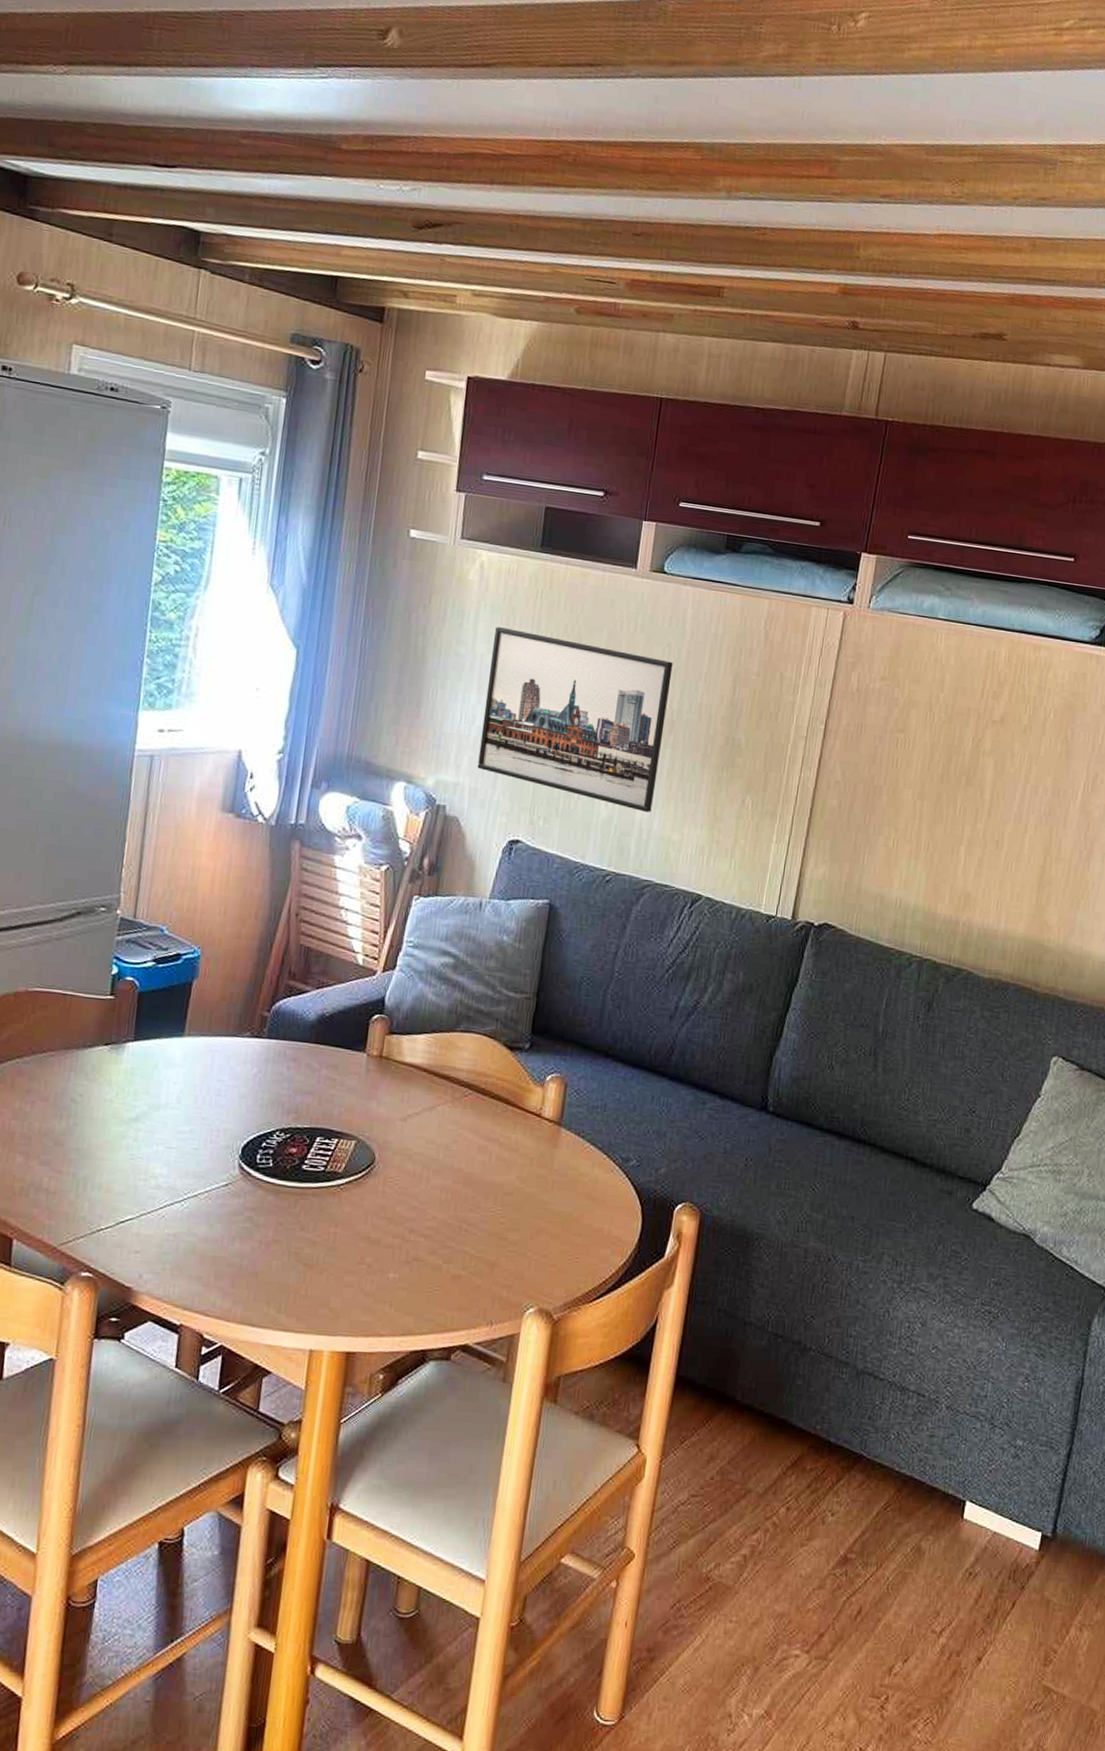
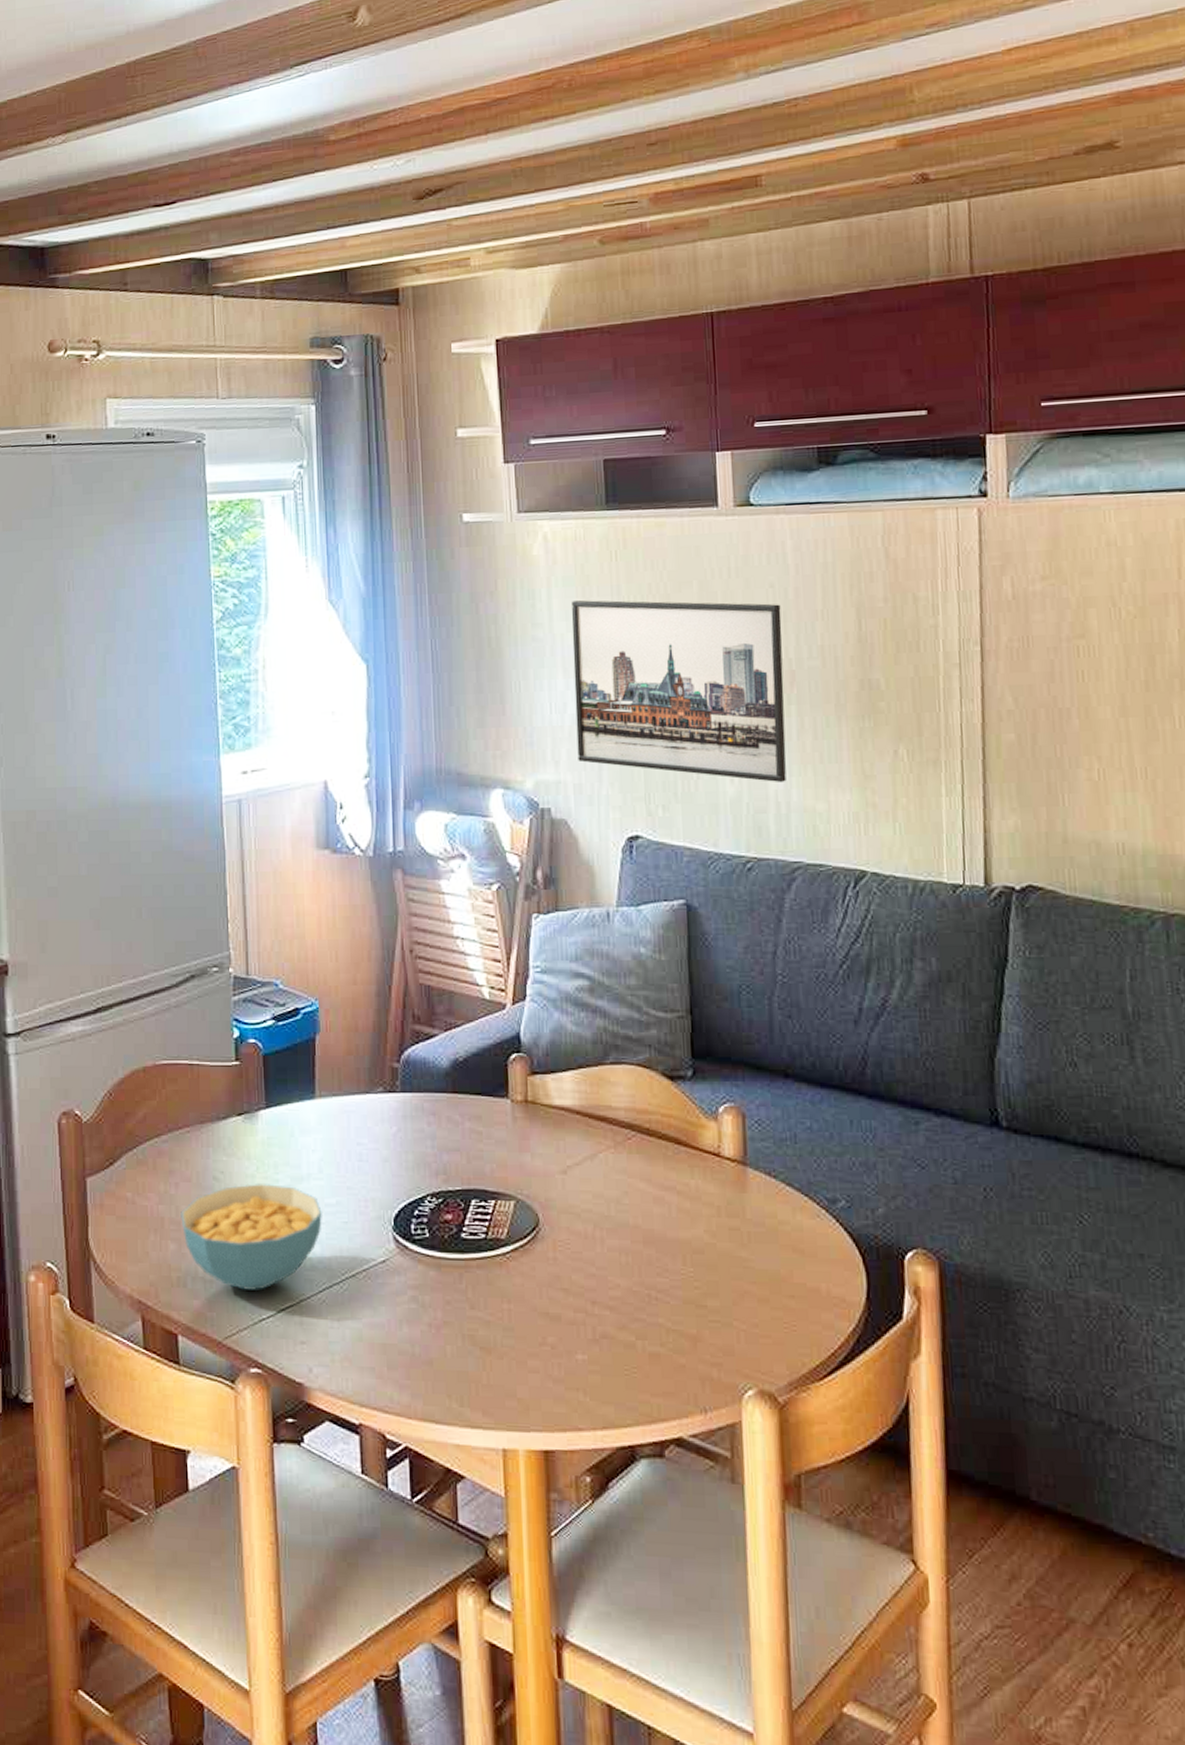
cereal bowl: none [31,1108,174,1204] -> present [181,1184,322,1290]

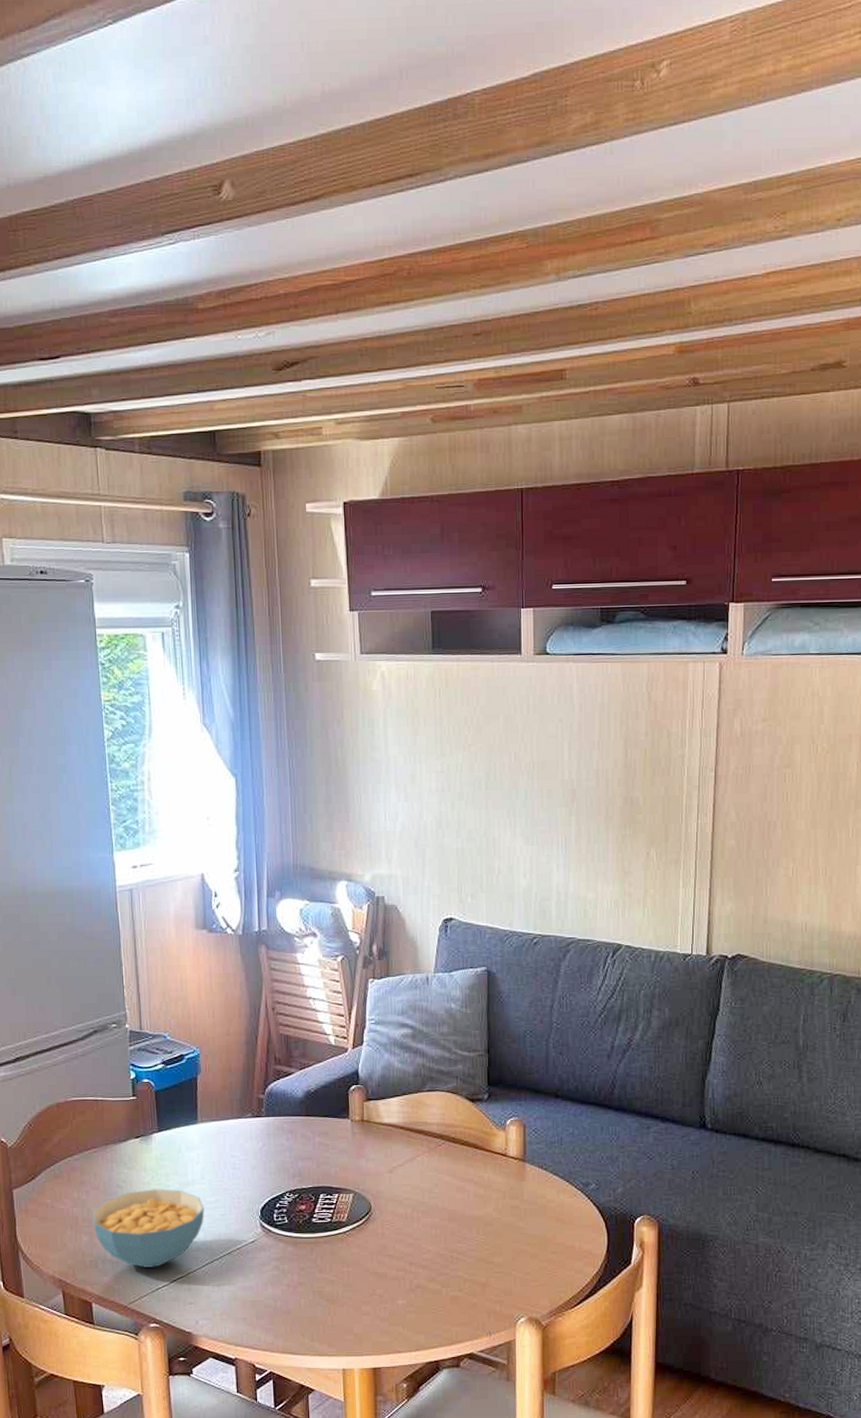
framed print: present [571,600,786,783] -> none [403,729,567,878]

